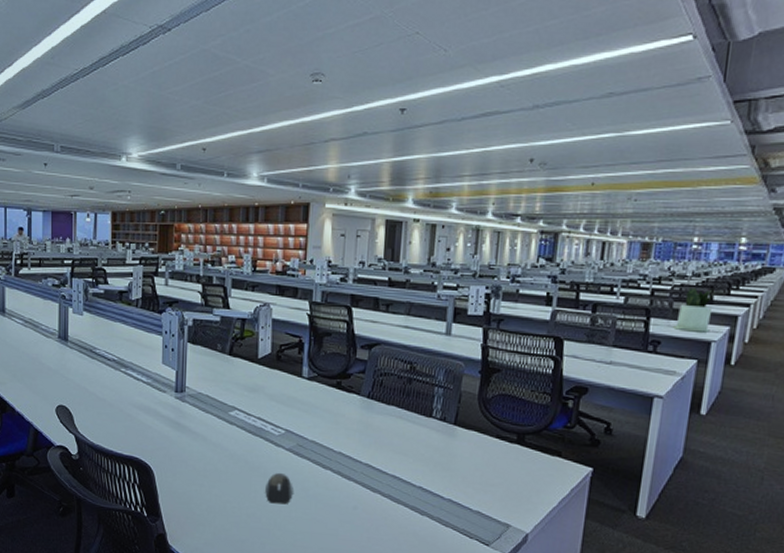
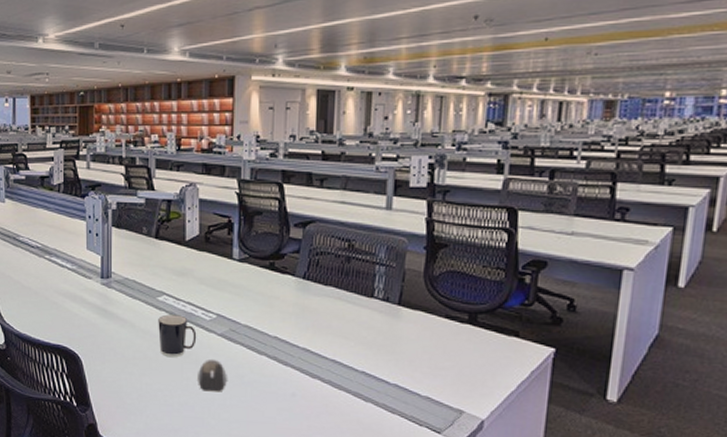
mug: none [229,429,266,471] -> present [158,314,197,358]
planter: present [673,287,715,333] -> none [644,147,692,197]

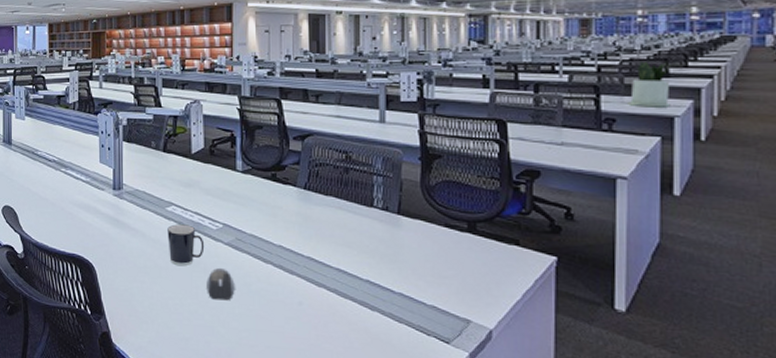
planter: none [644,147,692,197] -> present [628,61,671,108]

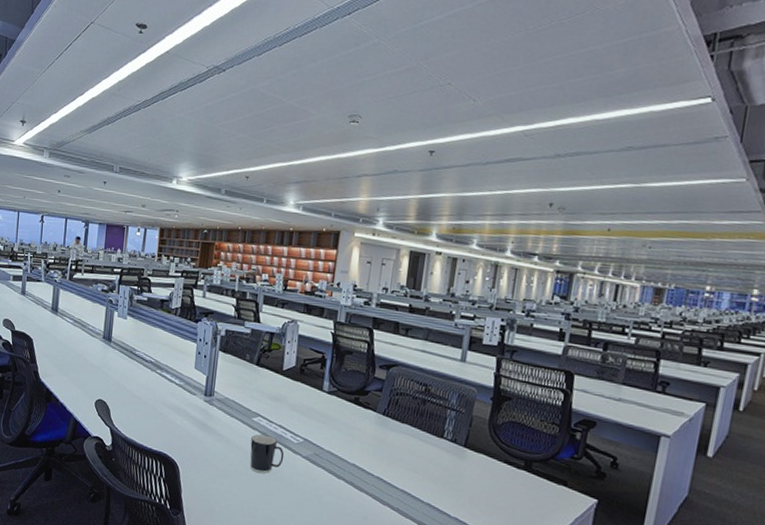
mouse: present [207,267,235,301] -> none [281,478,308,509]
planter: present [628,61,671,108] -> none [683,332,726,378]

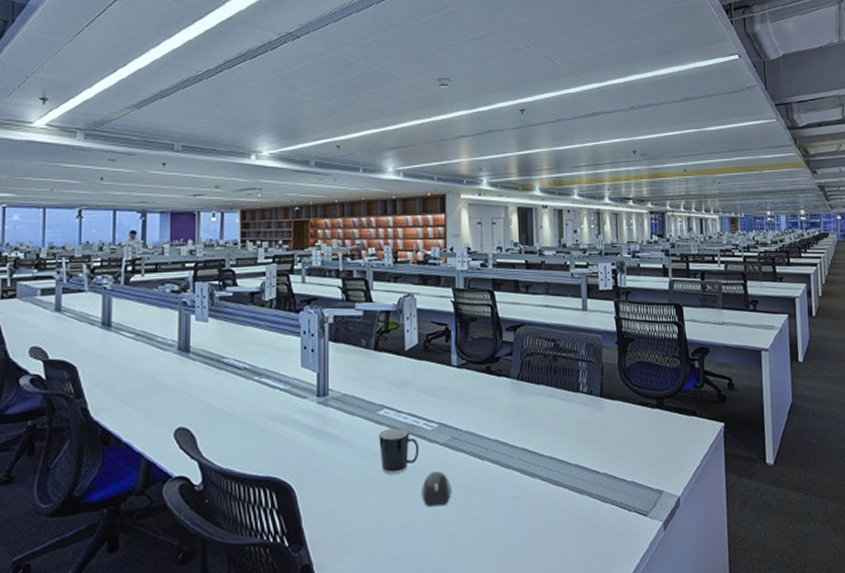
mouse: none [281,478,308,509] -> present [422,470,451,507]

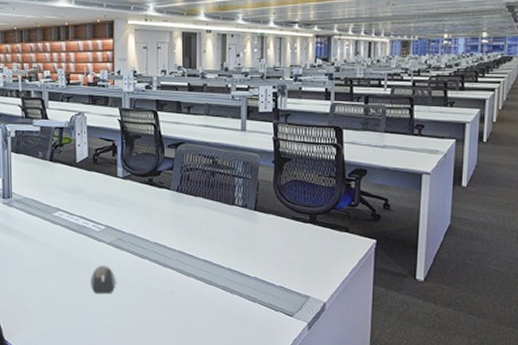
mug: present [379,428,420,475] -> none [55,228,89,266]

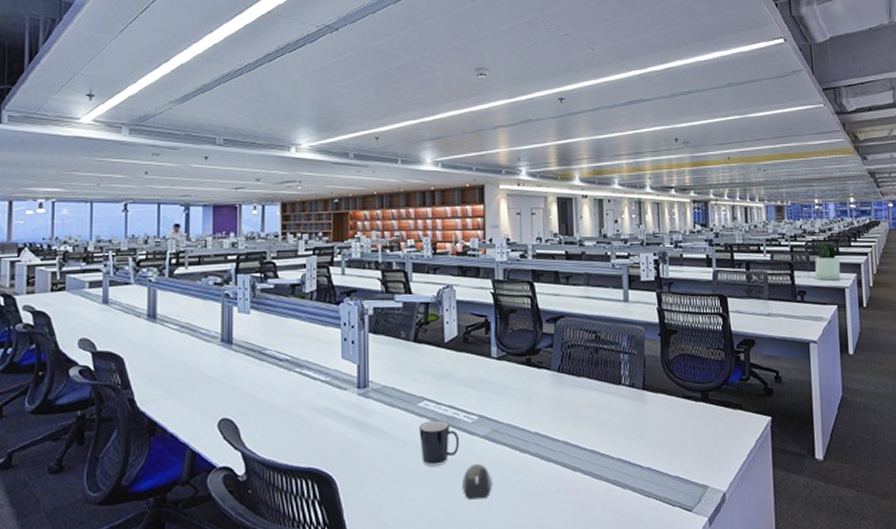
mug: none [55,228,89,266] -> present [419,420,460,467]
planter: none [434,77,465,115] -> present [813,241,842,281]

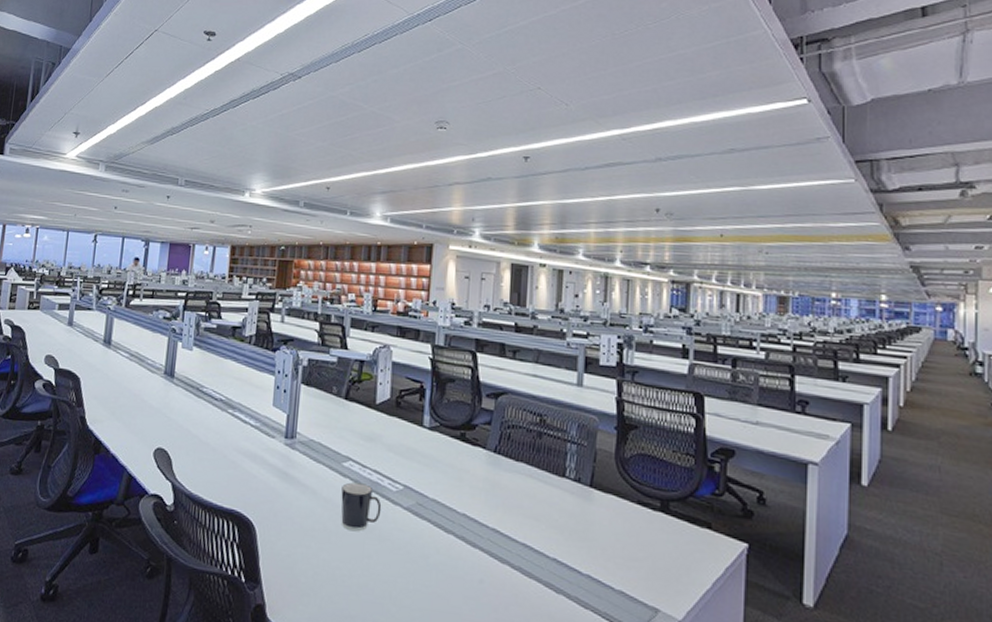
mouse: present [462,463,492,500] -> none [380,535,411,574]
planter: present [813,241,842,281] -> none [821,344,861,394]

